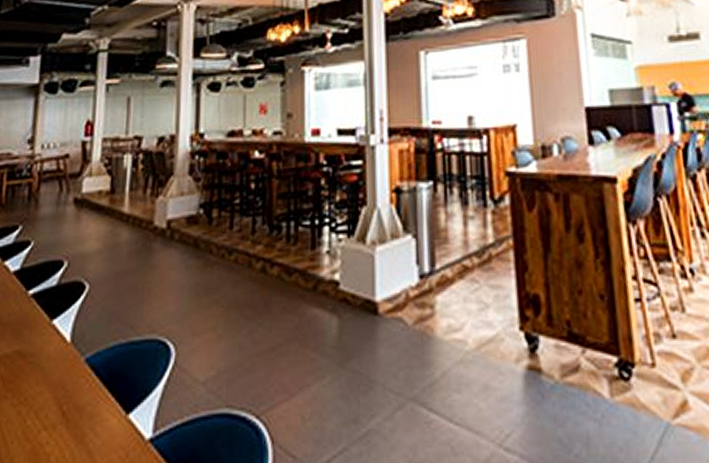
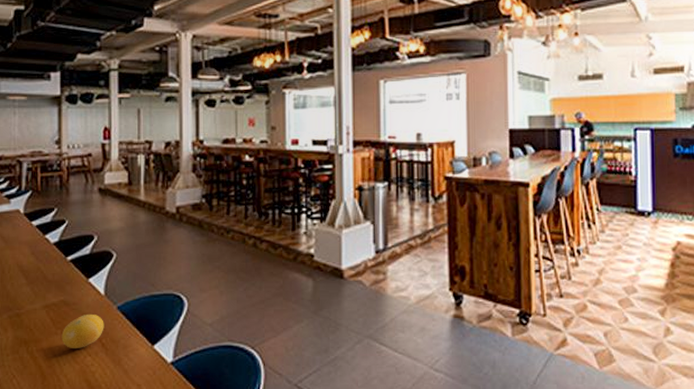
fruit: none [11,369,68,419] -> present [61,313,104,348]

